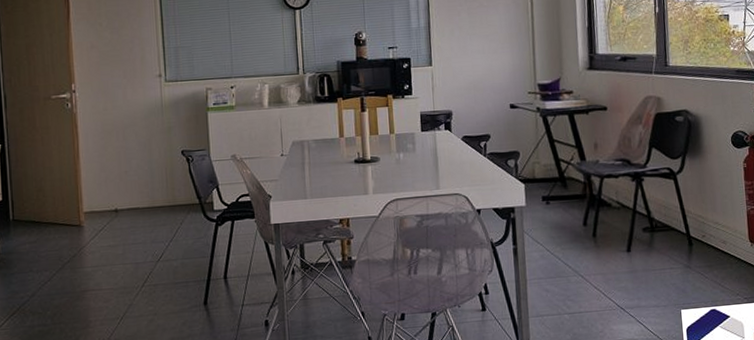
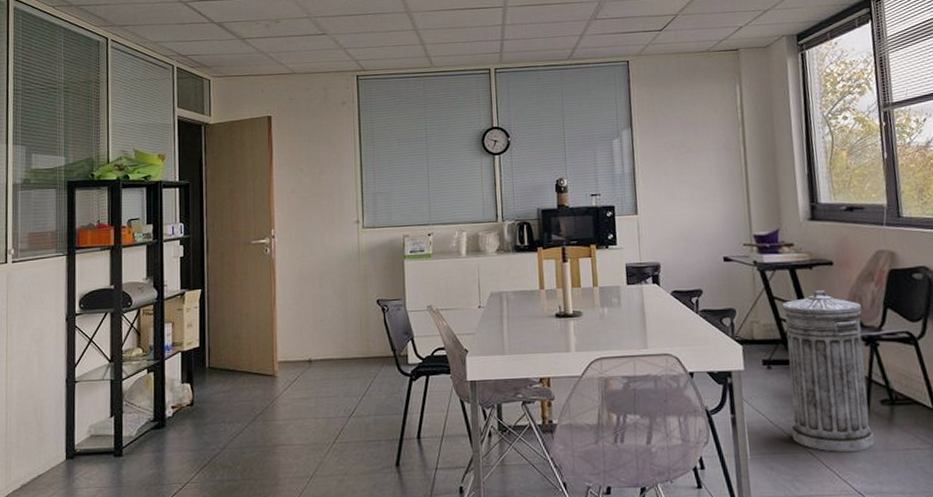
trash can: none [561,133,636,274] -> present [782,290,874,452]

